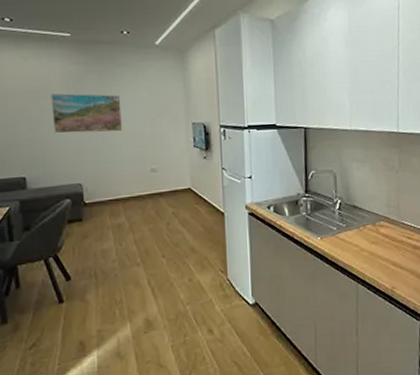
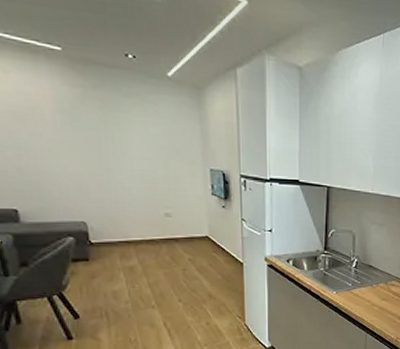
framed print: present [51,93,123,133] -> none [41,118,132,170]

